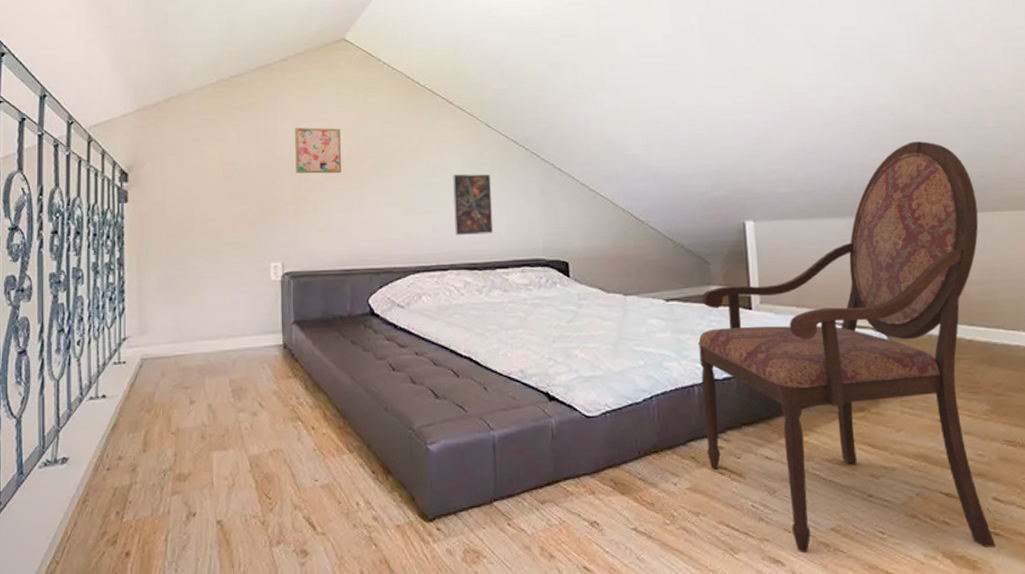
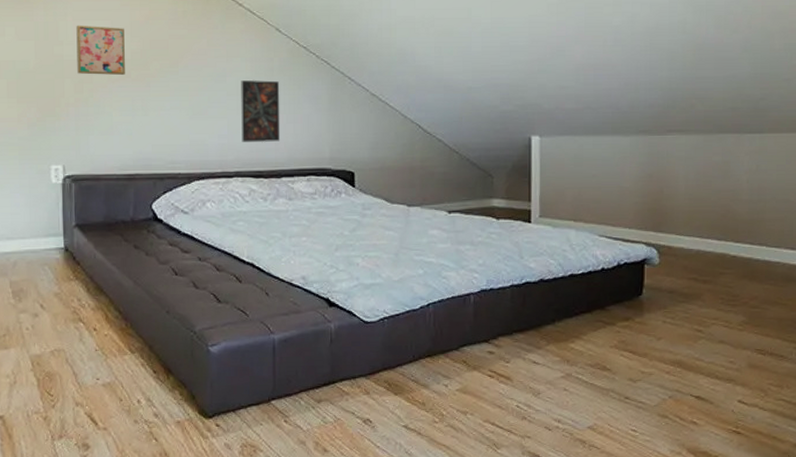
armchair: present [697,141,997,553] -> none [476,61,756,449]

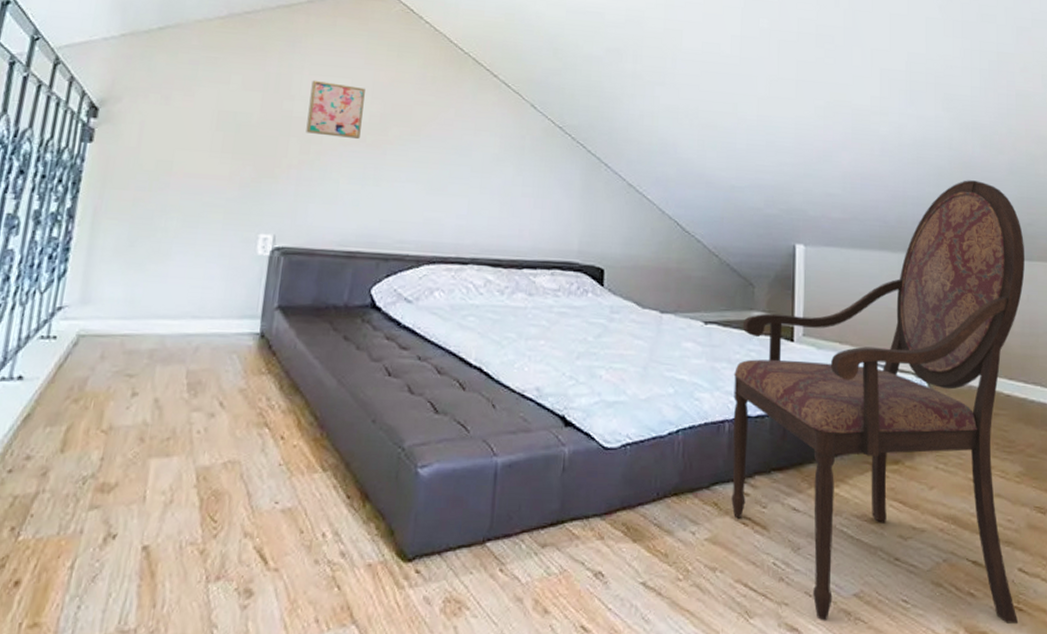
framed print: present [241,79,281,143] -> none [482,156,529,228]
armchair: none [476,61,756,449] -> present [731,180,1025,624]

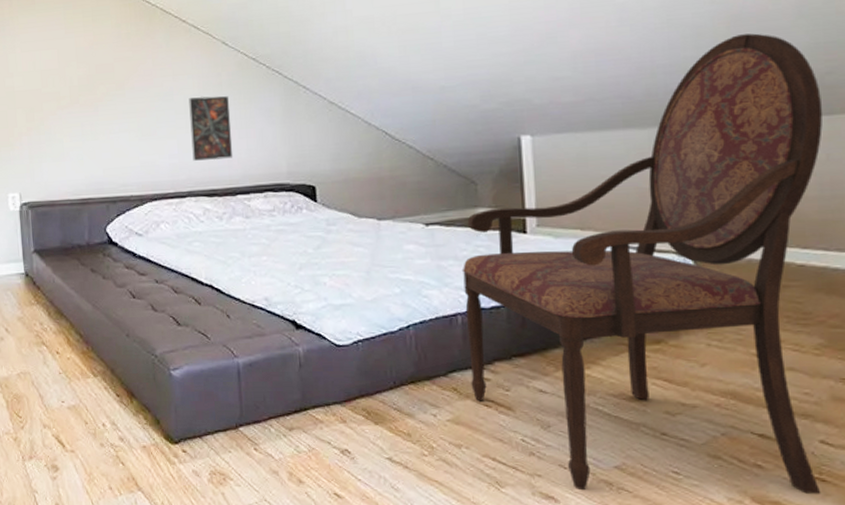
wall art: present [306,80,365,139] -> none [25,55,73,104]
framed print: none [482,156,529,228] -> present [189,96,233,161]

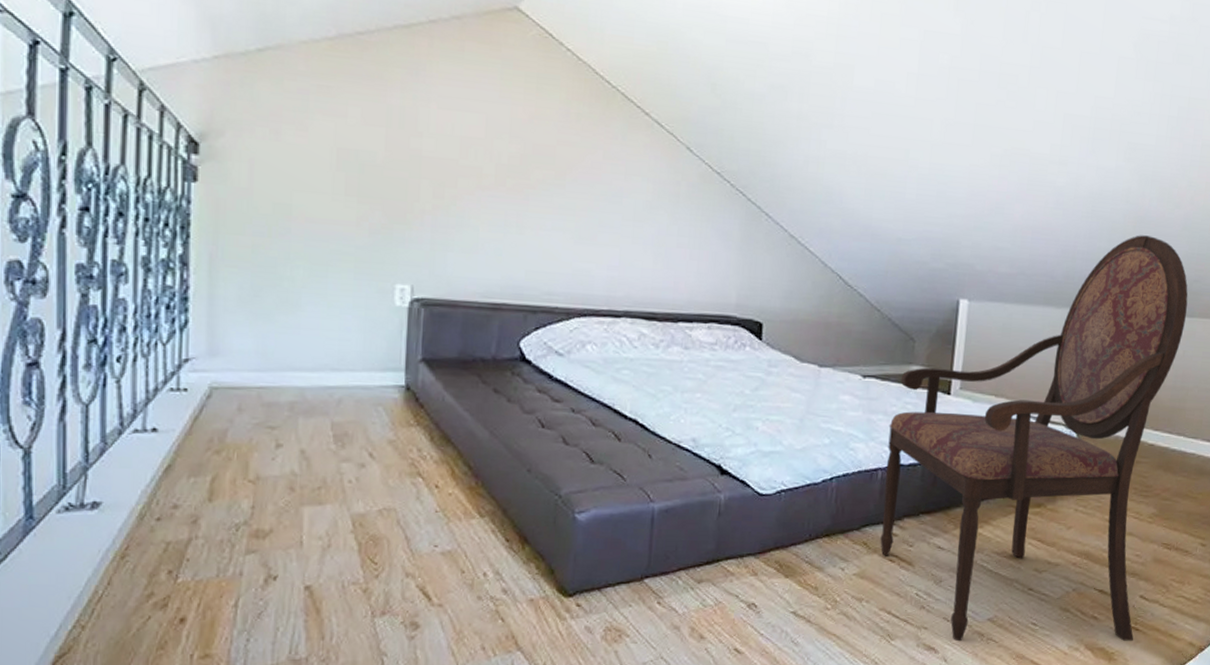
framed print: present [189,96,233,161] -> none [635,204,685,280]

